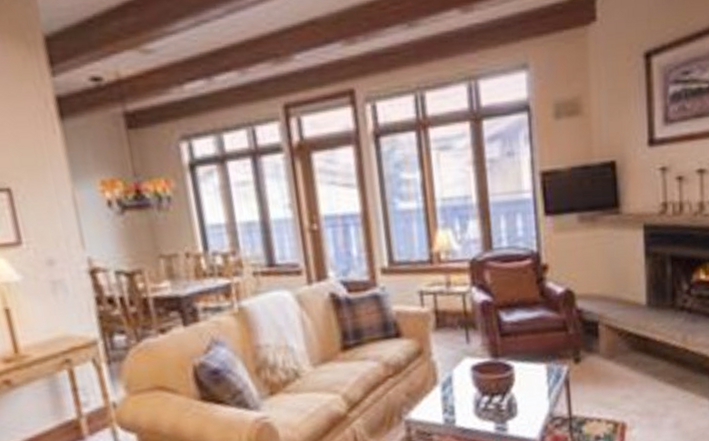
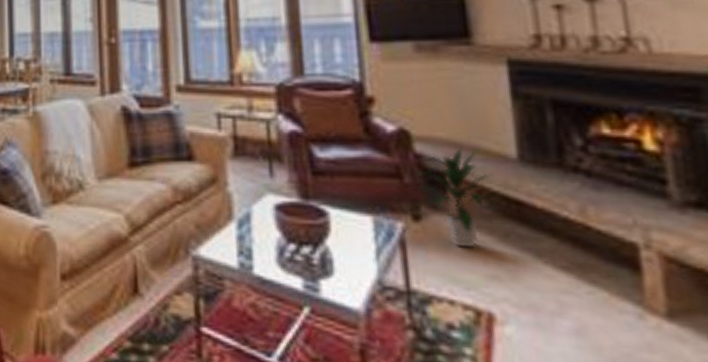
indoor plant: none [575,299,634,378] -> present [413,146,501,248]

